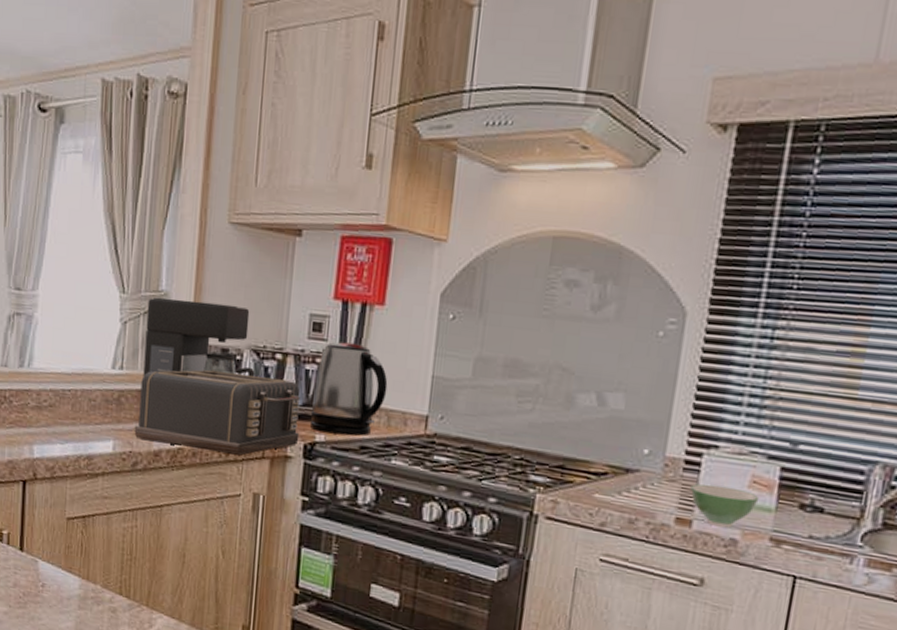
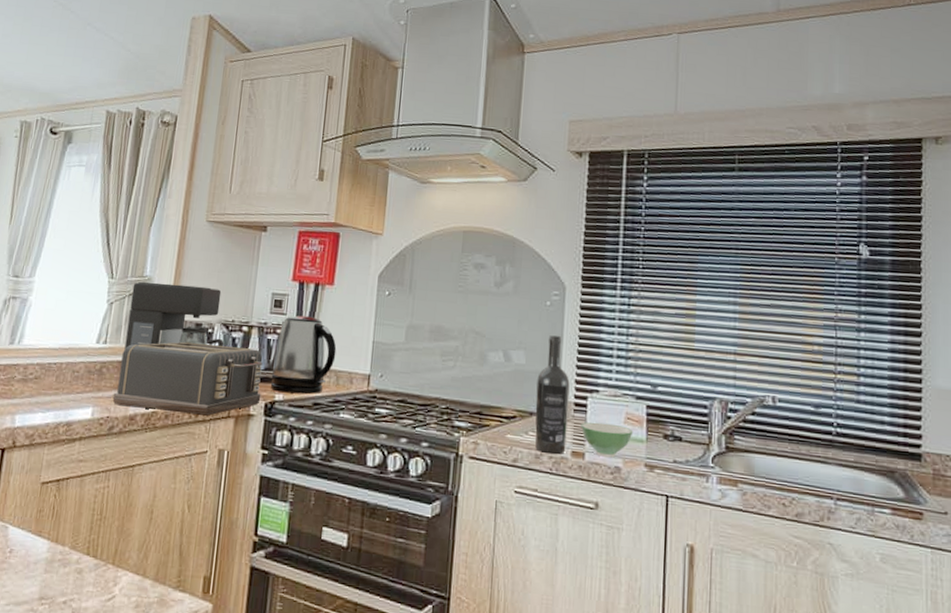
wine bottle: none [629,374,682,521] -> present [534,334,570,455]

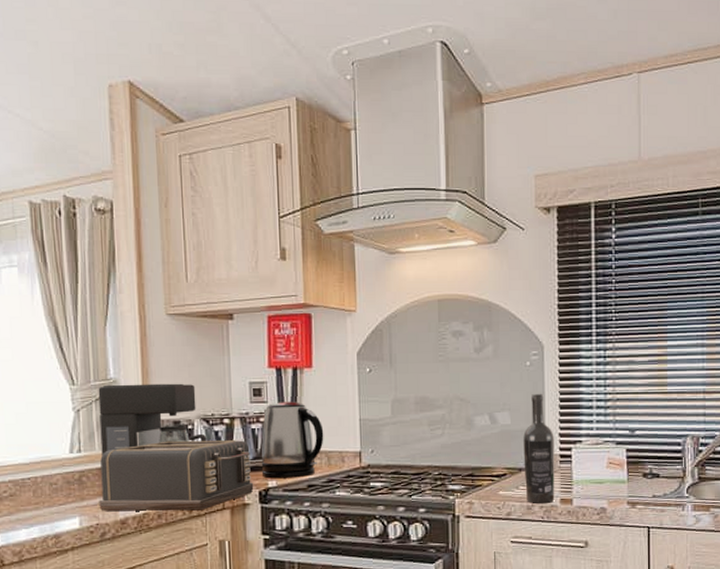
bowl: present [580,422,634,458] -> none [567,469,616,500]

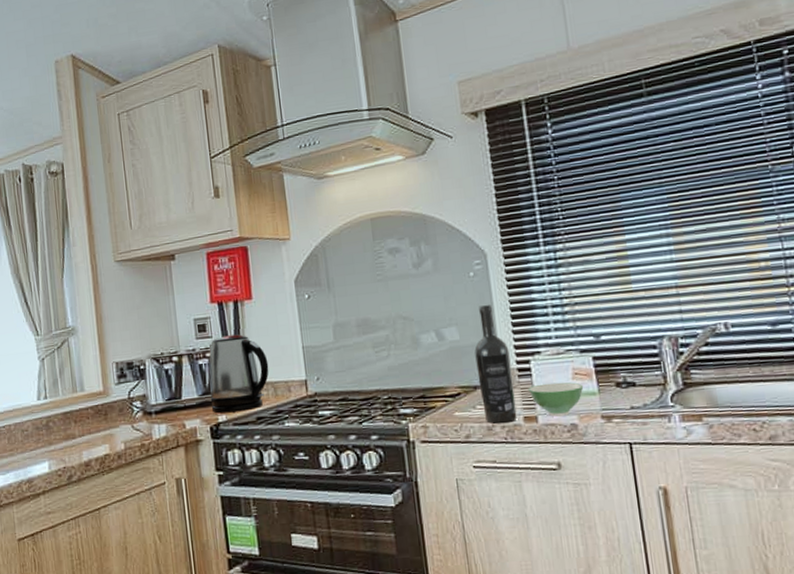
coffee maker: present [98,383,207,455] -> none [59,325,158,400]
toaster: present [98,440,254,512] -> none [64,376,205,455]
bowl: none [567,469,616,500] -> present [528,382,584,417]

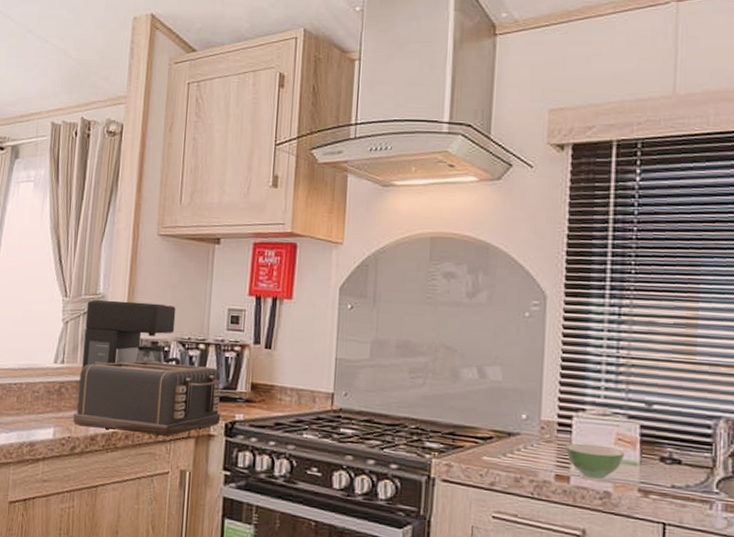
coffee maker: none [59,325,158,400] -> present [82,300,181,369]
toaster: none [64,376,205,455] -> present [73,360,221,437]
kettle: present [208,334,269,414] -> none [229,332,297,415]
wine bottle: present [474,304,517,425] -> none [513,348,553,479]

